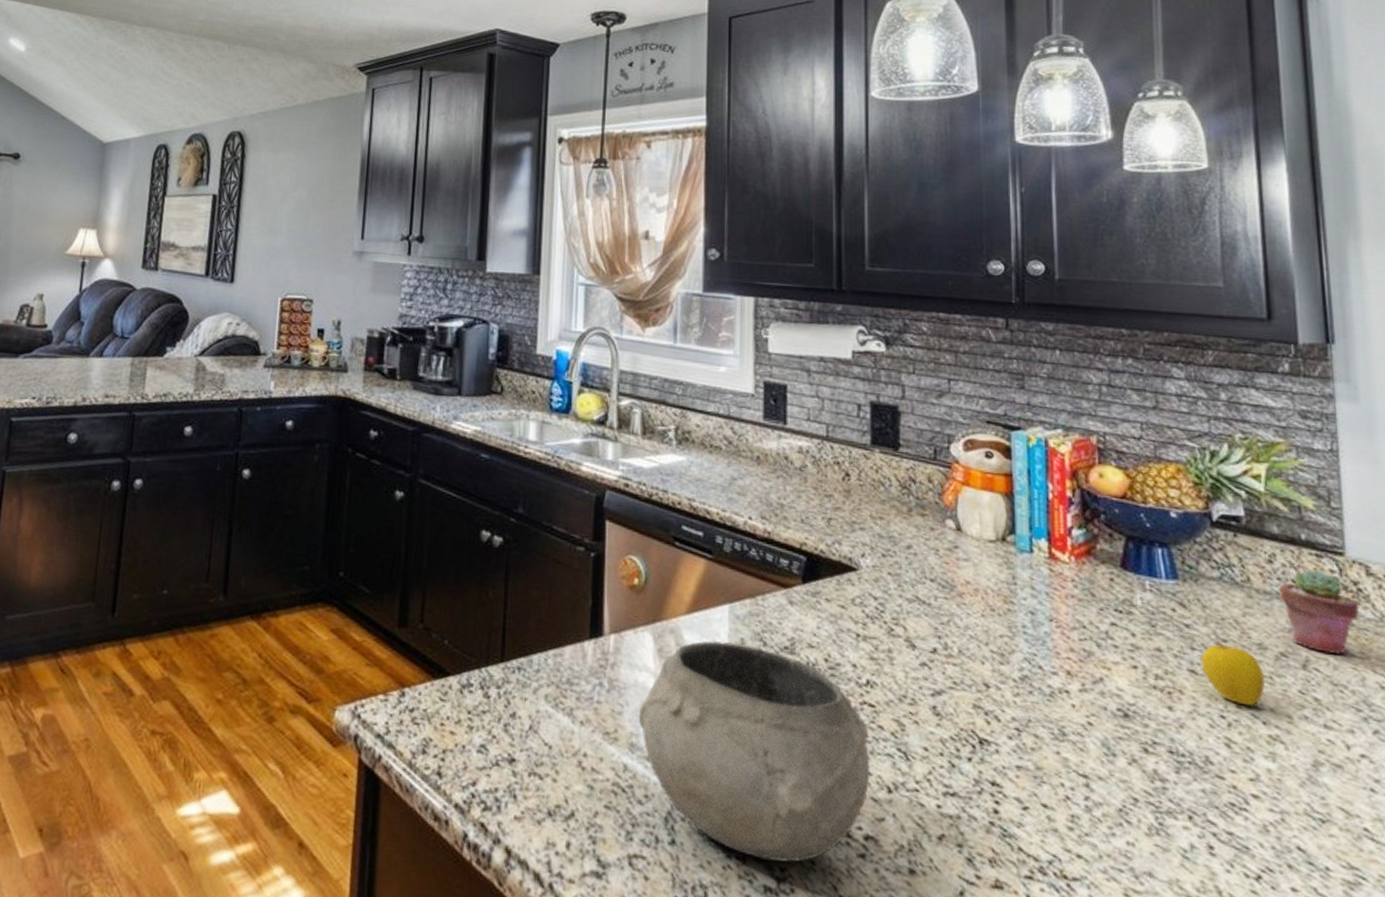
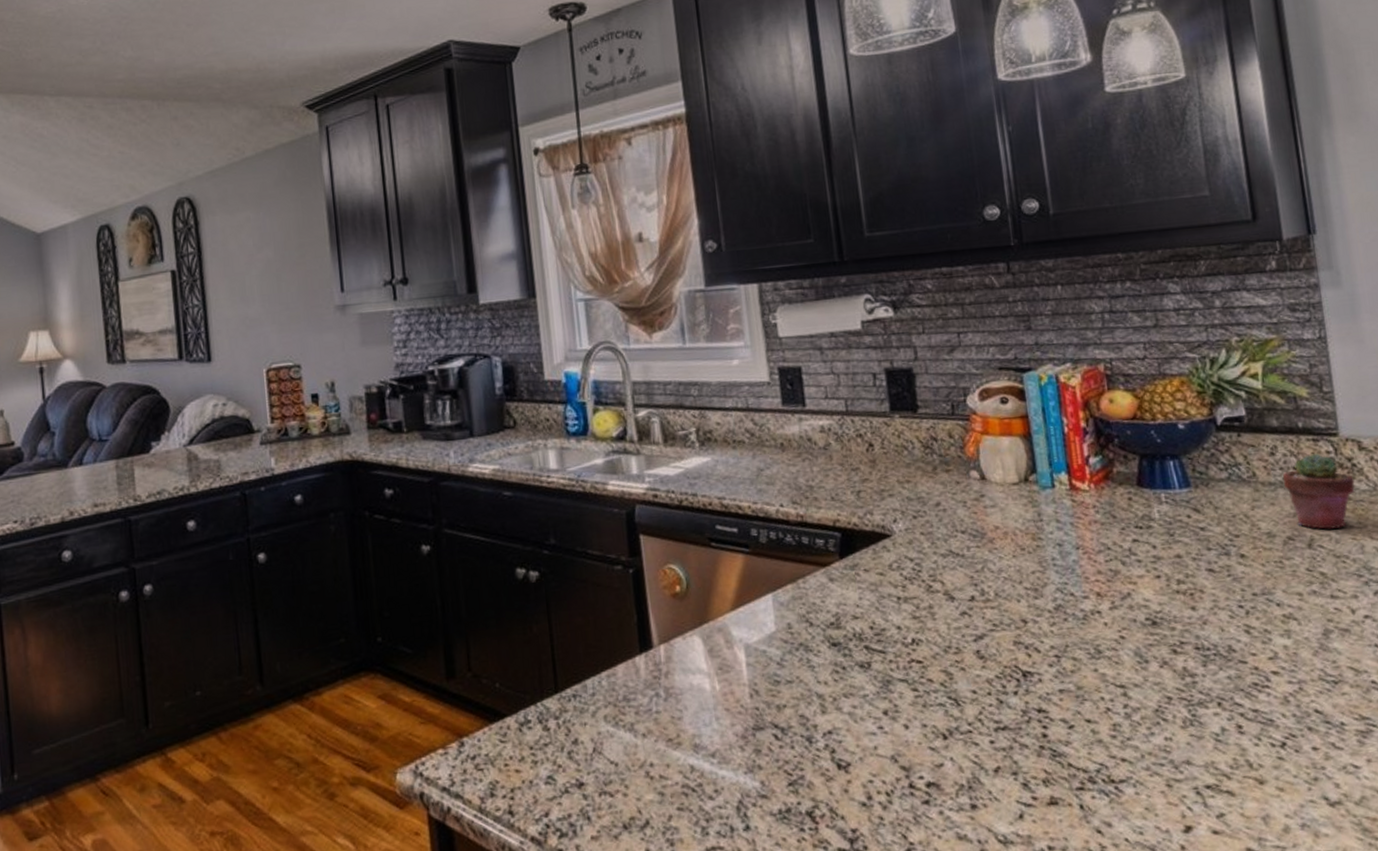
bowl: present [638,640,870,863] -> none [698,628,926,826]
apple: present [1200,638,1265,707] -> none [1217,535,1276,593]

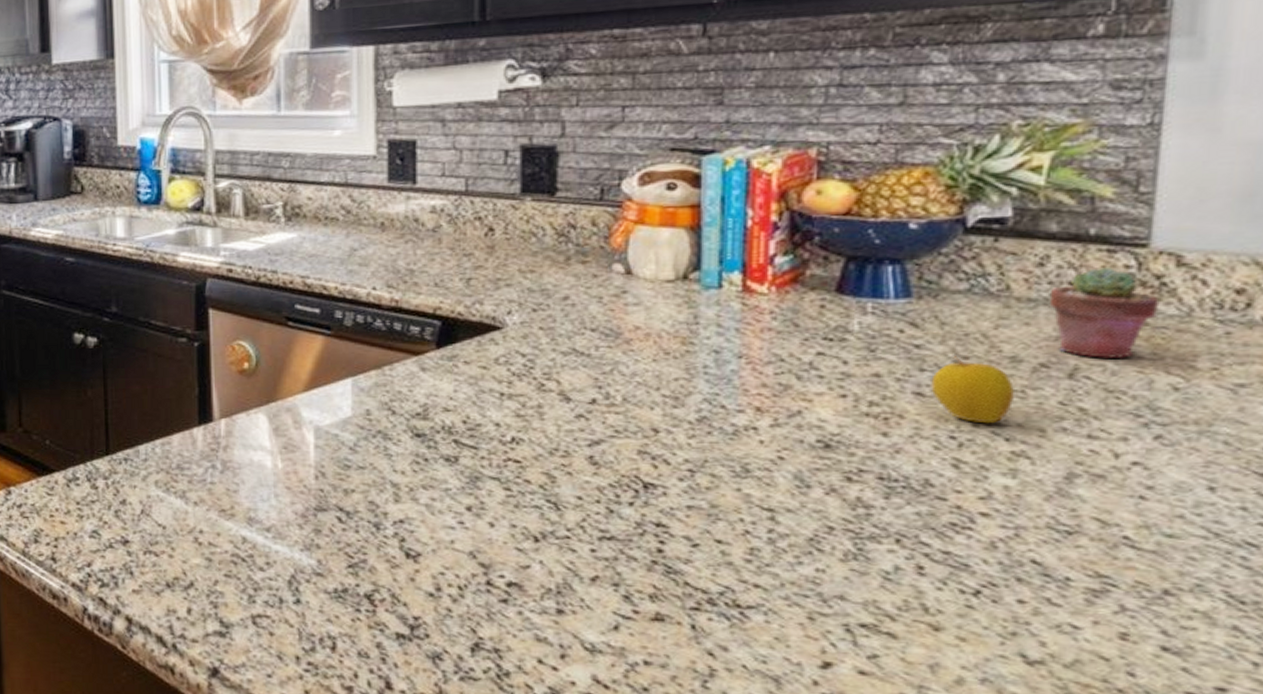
apple: none [1217,535,1276,593] -> present [931,356,1014,424]

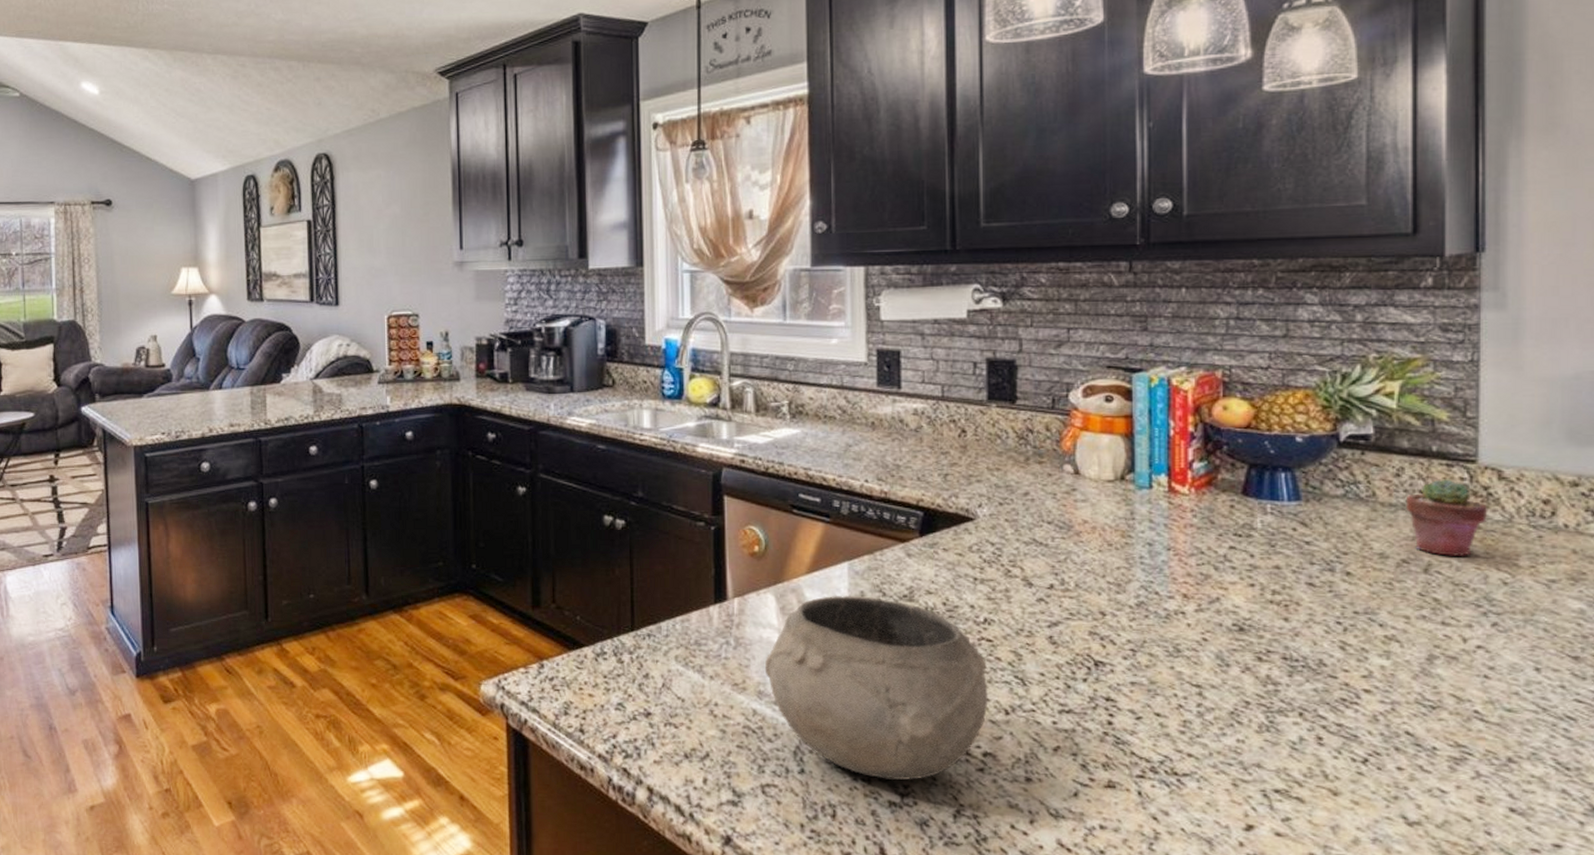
bowl: none [255,414,515,611] -> present [764,595,988,780]
apple: present [931,356,1014,424] -> none [1319,552,1384,611]

